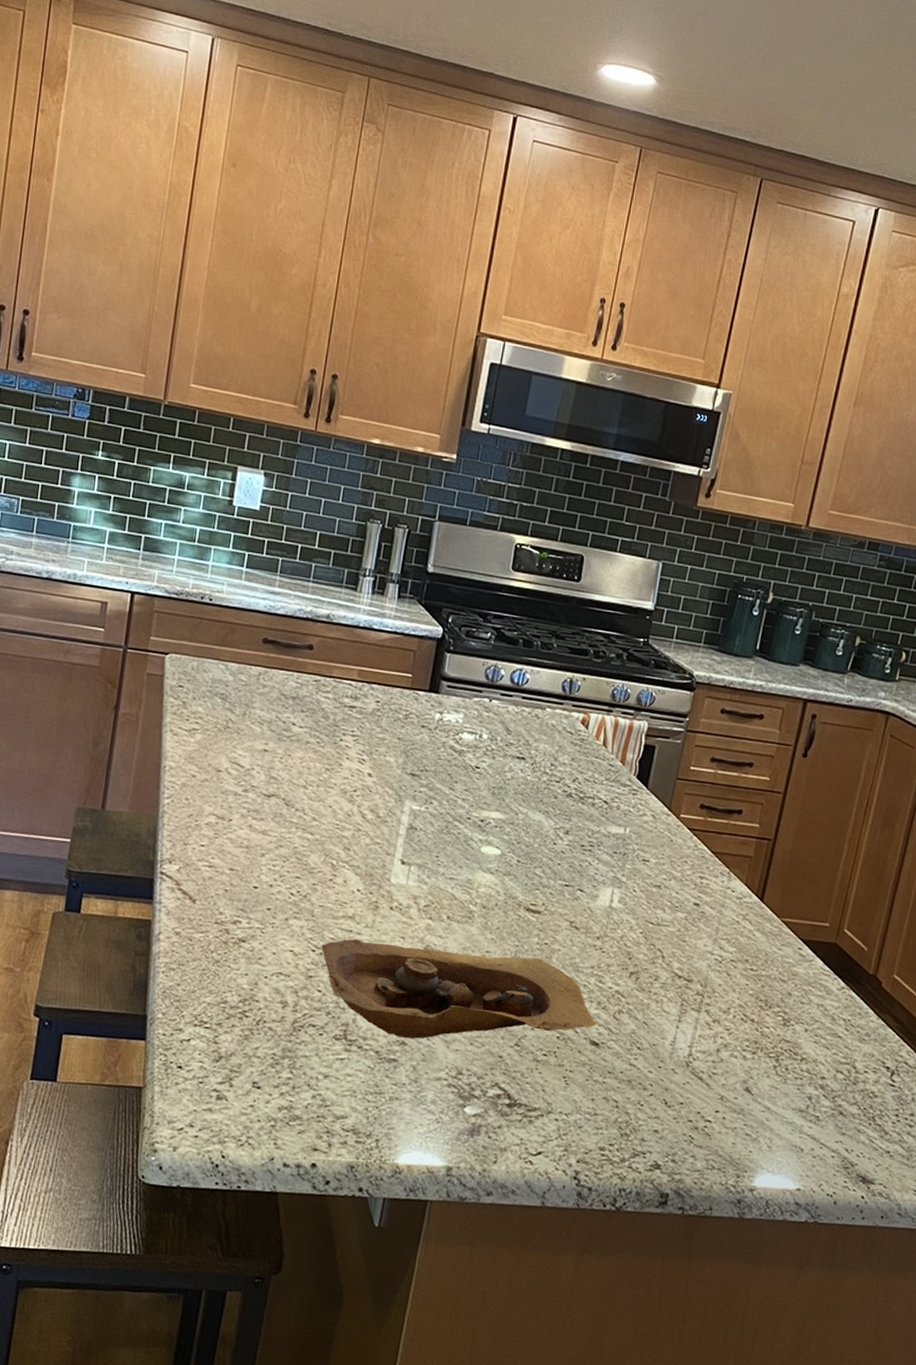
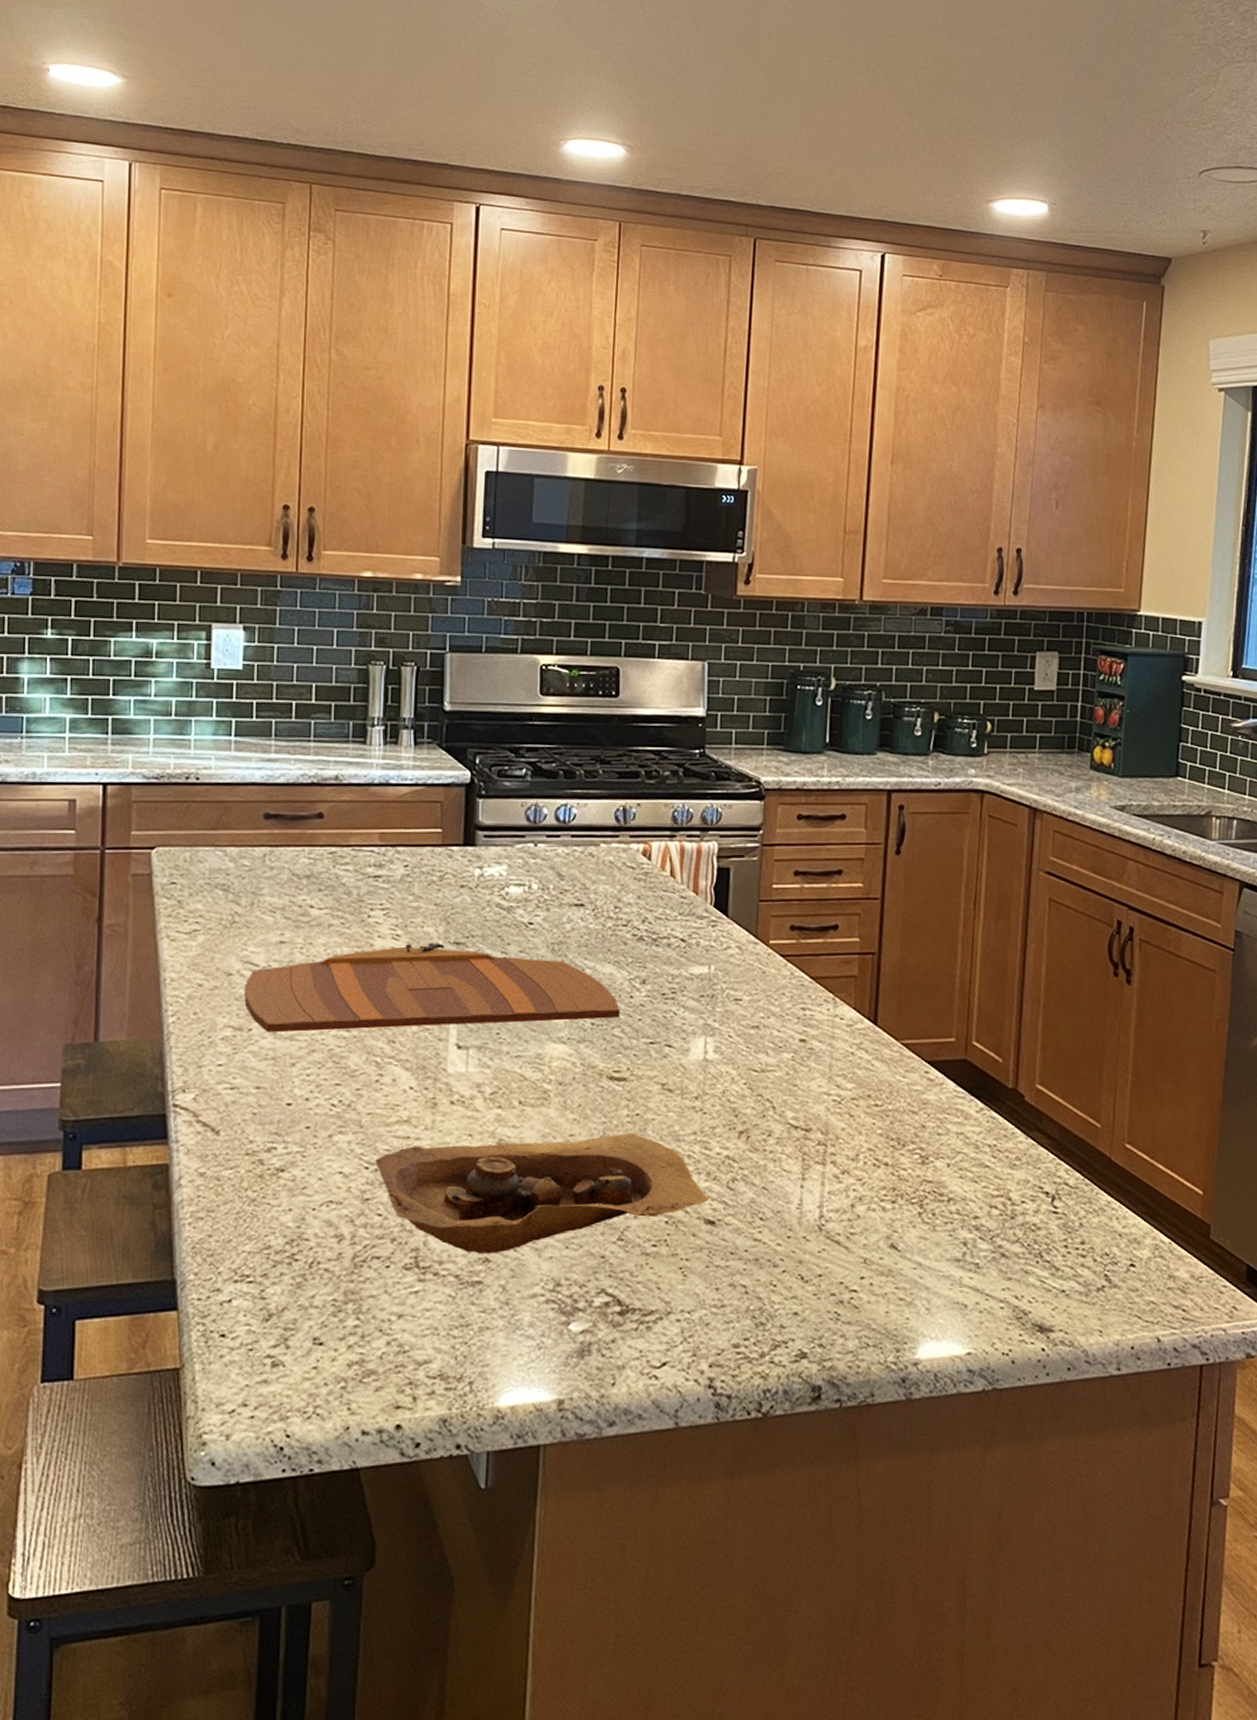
cutting board: none [228,768,544,860] -> present [244,943,620,1032]

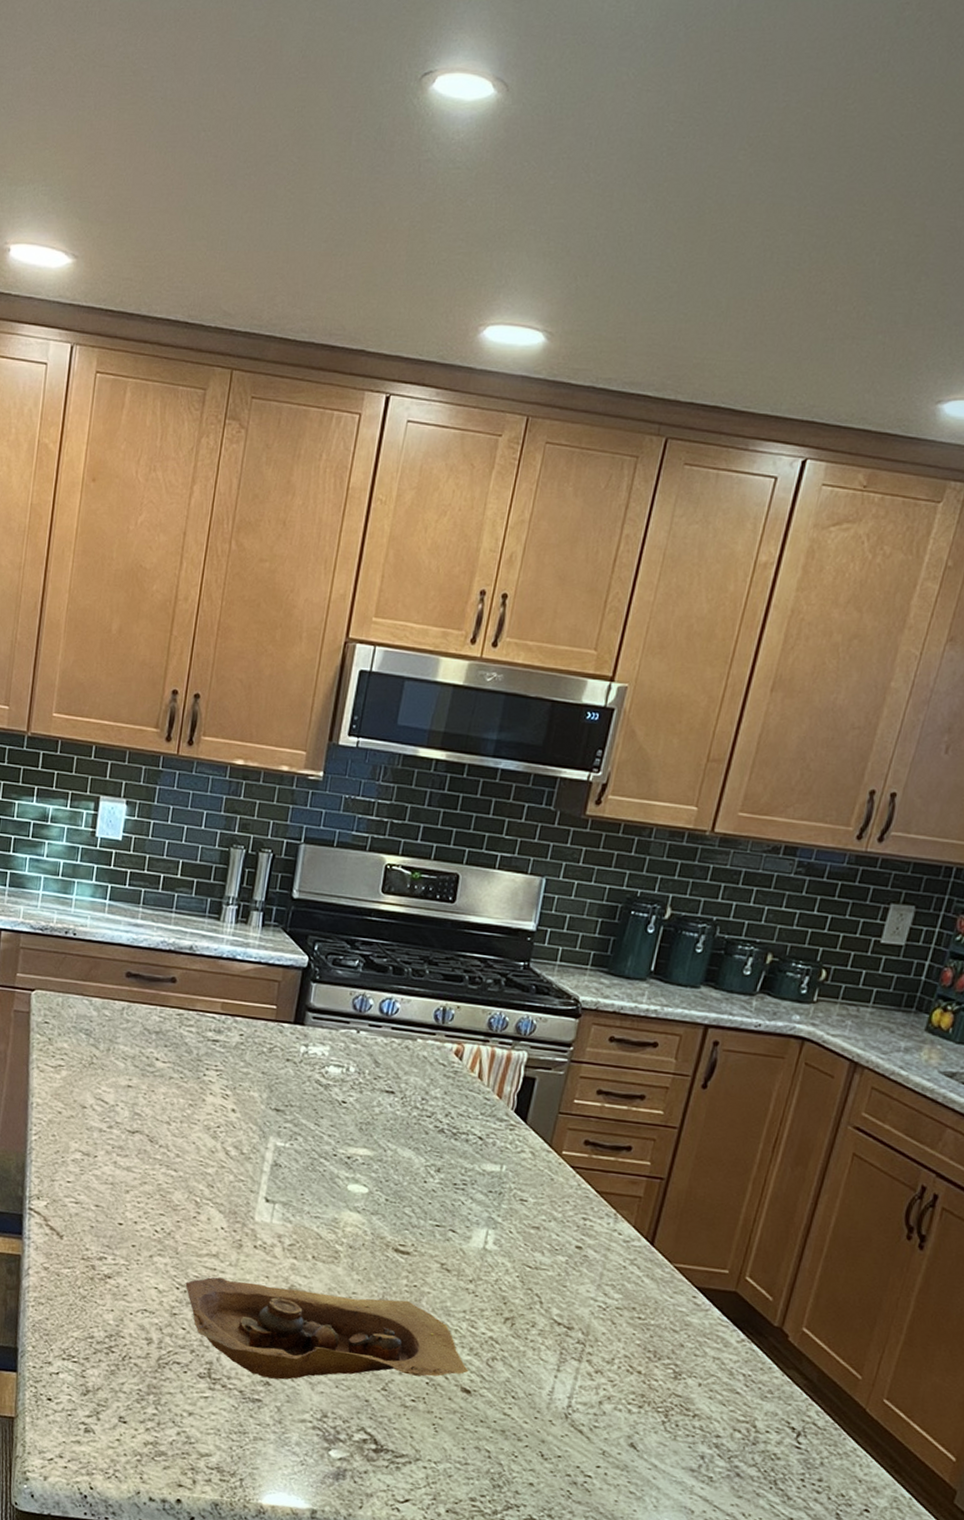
cutting board: present [244,943,620,1032] -> none [93,1104,414,1199]

